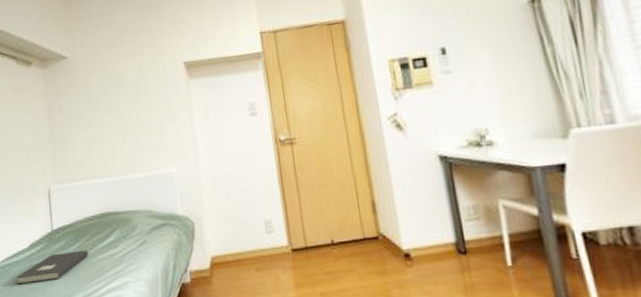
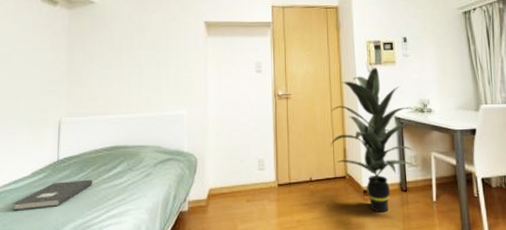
indoor plant: none [349,93,480,283] -> present [330,68,418,213]

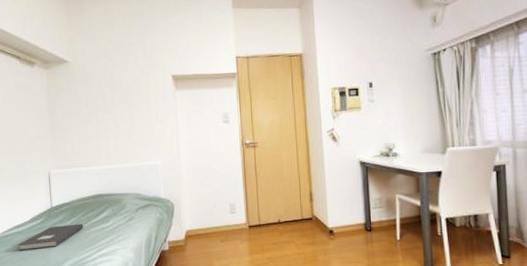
indoor plant: present [330,68,418,213] -> none [297,114,383,251]

